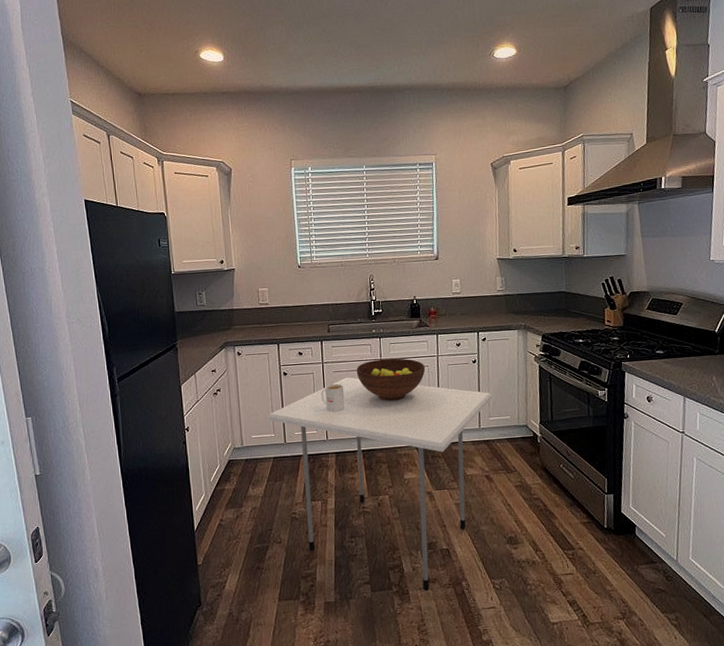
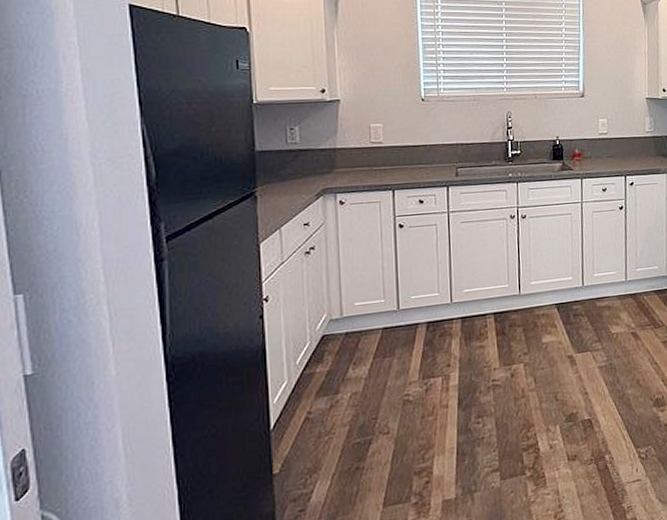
dining table: present [267,377,492,591] -> none [376,228,640,471]
mug: present [321,383,345,412] -> none [445,235,474,270]
fruit bowl: present [356,358,426,401] -> none [488,205,568,255]

